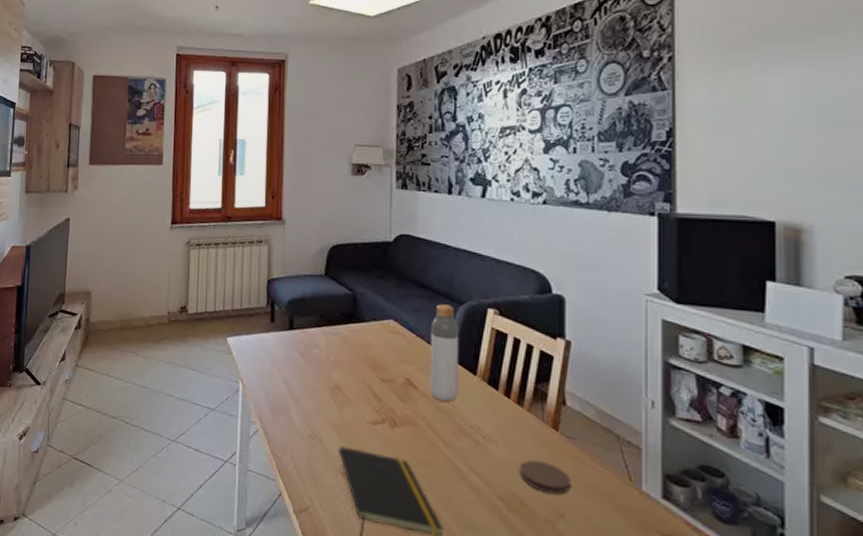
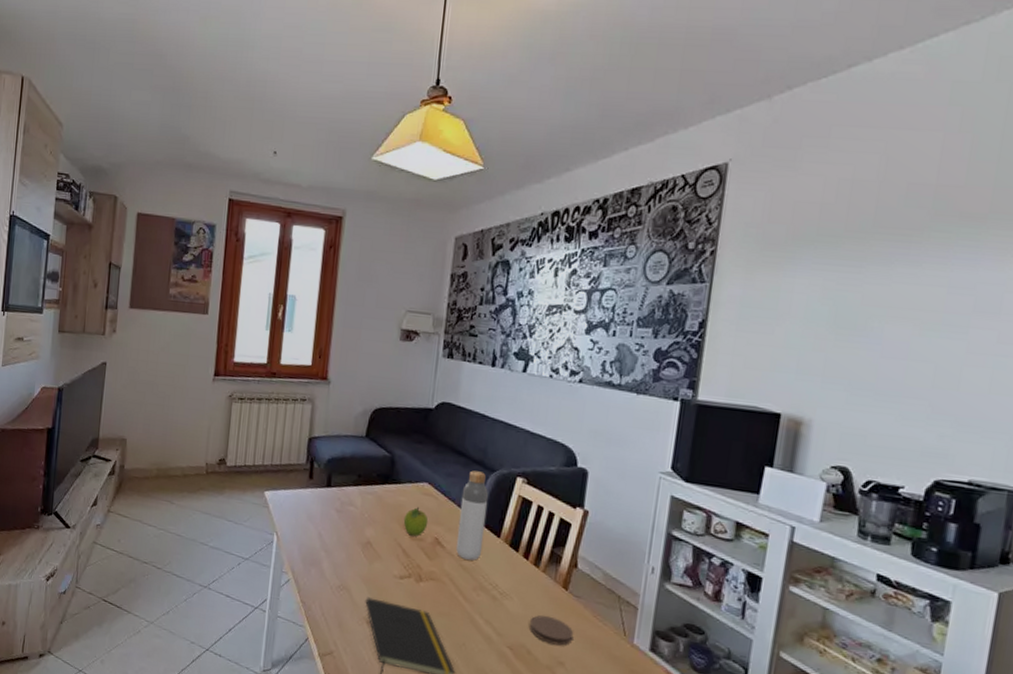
fruit: none [371,345,398,378] -> present [403,506,429,537]

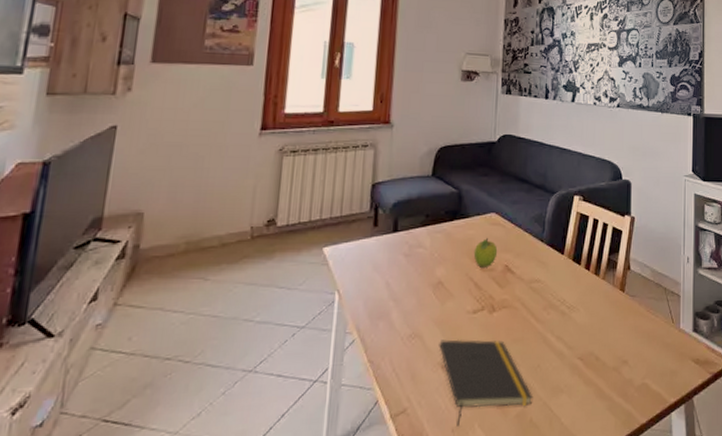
bottle: present [455,470,488,561] -> none [525,195,551,281]
coaster: present [530,615,574,646] -> none [596,320,633,346]

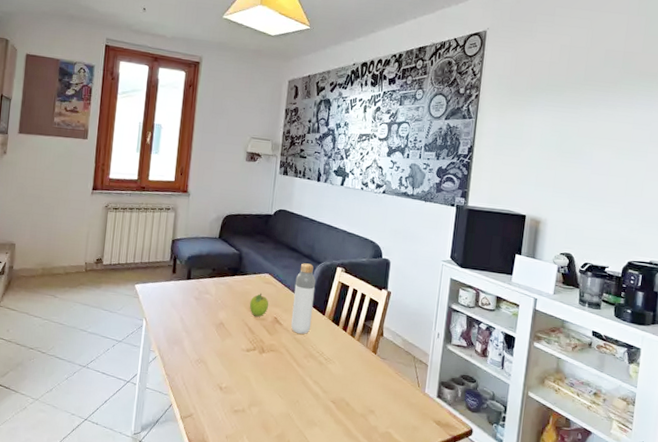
notepad: present [439,339,533,426] -> none [219,368,292,435]
bottle: none [525,195,551,281] -> present [290,263,316,334]

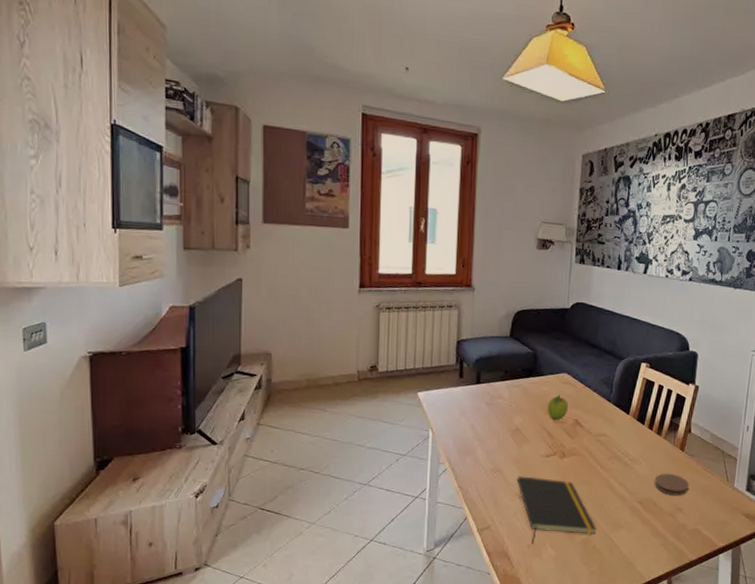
notepad: none [219,368,292,435] -> present [517,476,597,544]
bottle: present [290,263,316,334] -> none [592,360,618,435]
coaster: none [348,375,381,398] -> present [655,474,690,496]

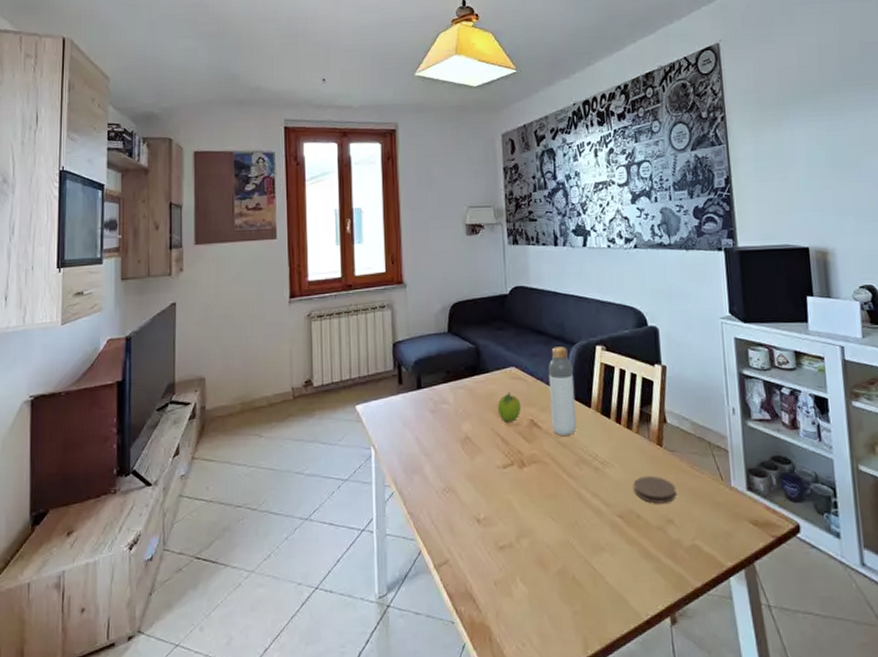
notepad: present [517,476,597,544] -> none [473,493,574,579]
bottle: none [592,360,618,435] -> present [548,346,577,435]

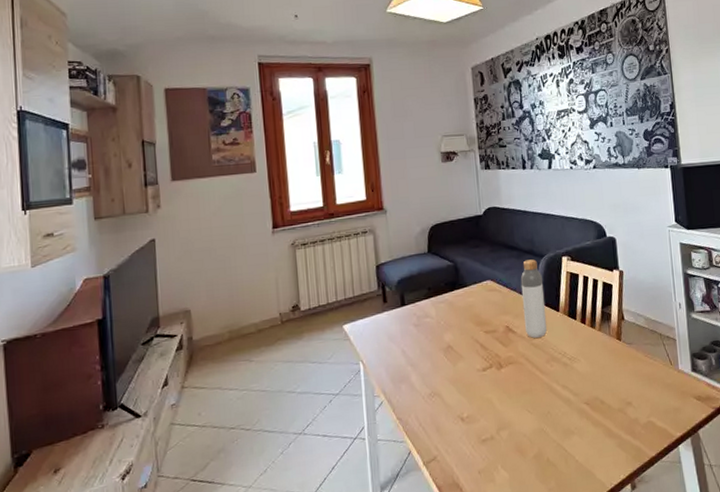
fruit: present [497,392,522,422] -> none [475,303,498,330]
coaster: present [634,476,677,504] -> none [598,366,634,390]

